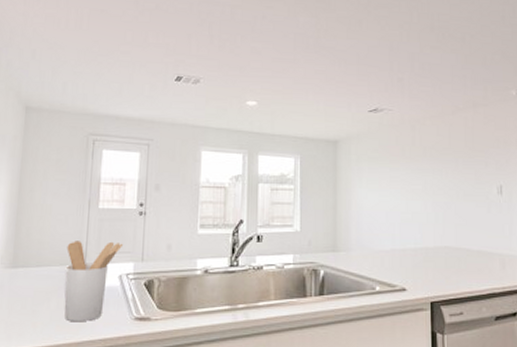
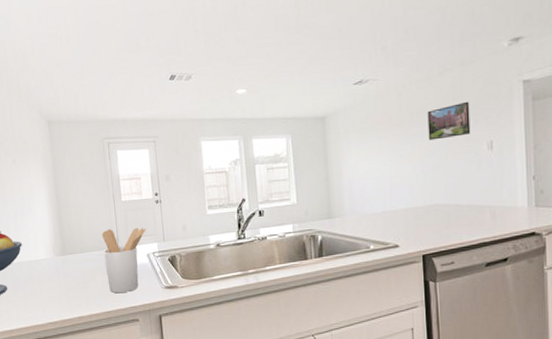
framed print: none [440,143,481,178] -> present [427,101,471,141]

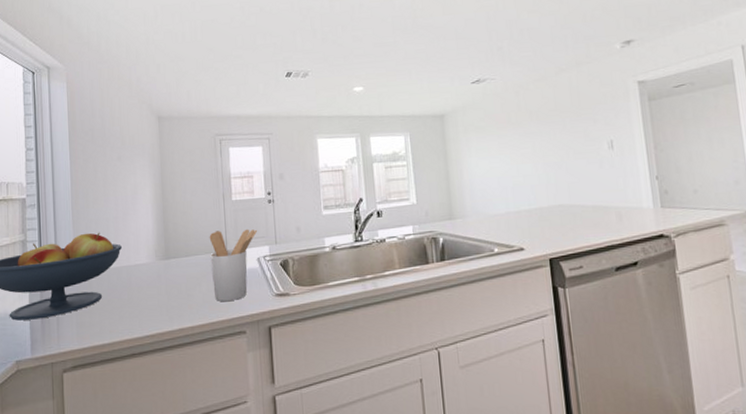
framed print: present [427,101,471,141] -> none [546,101,590,140]

